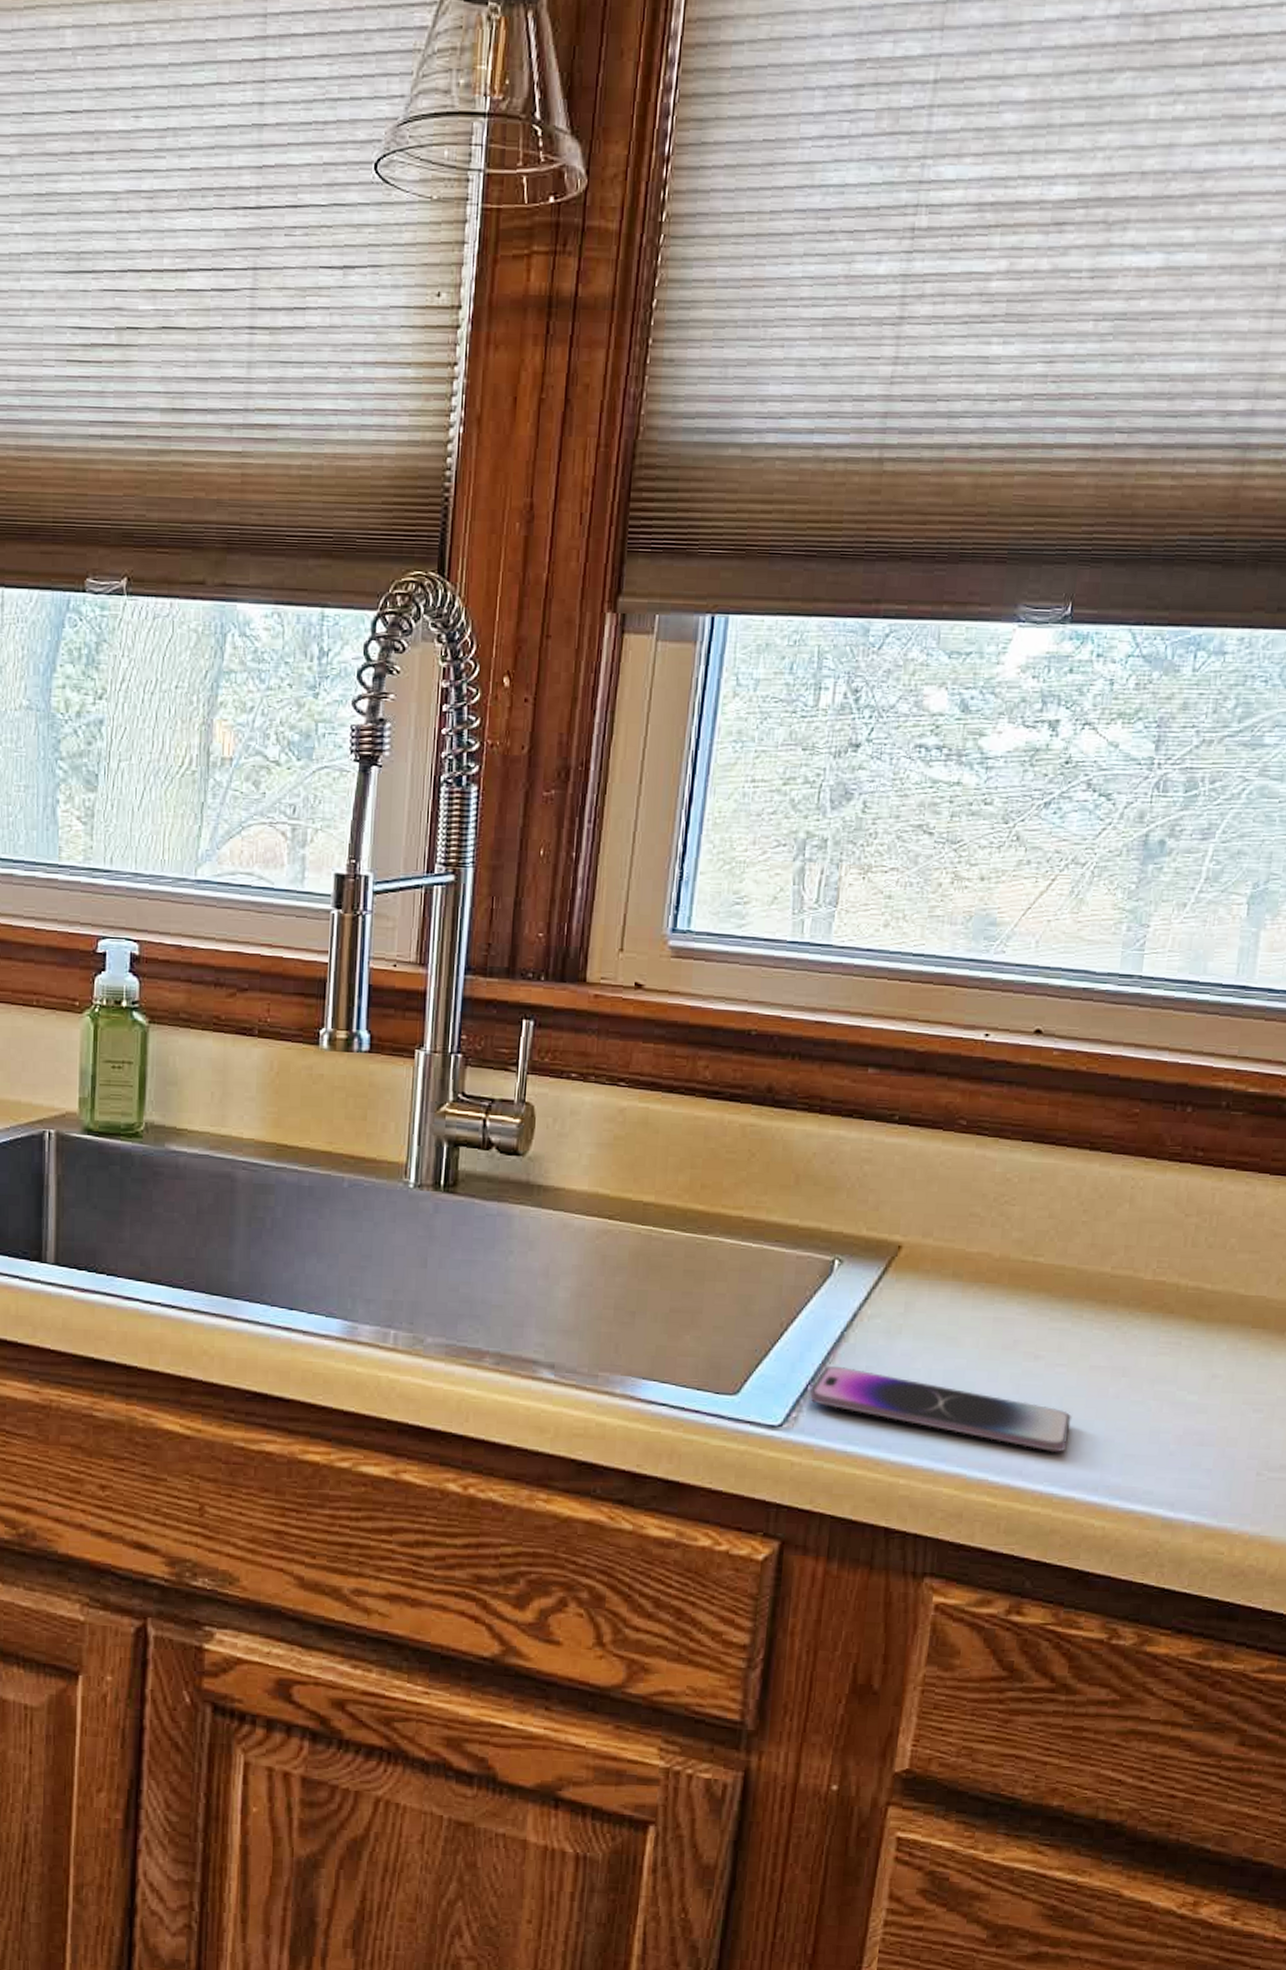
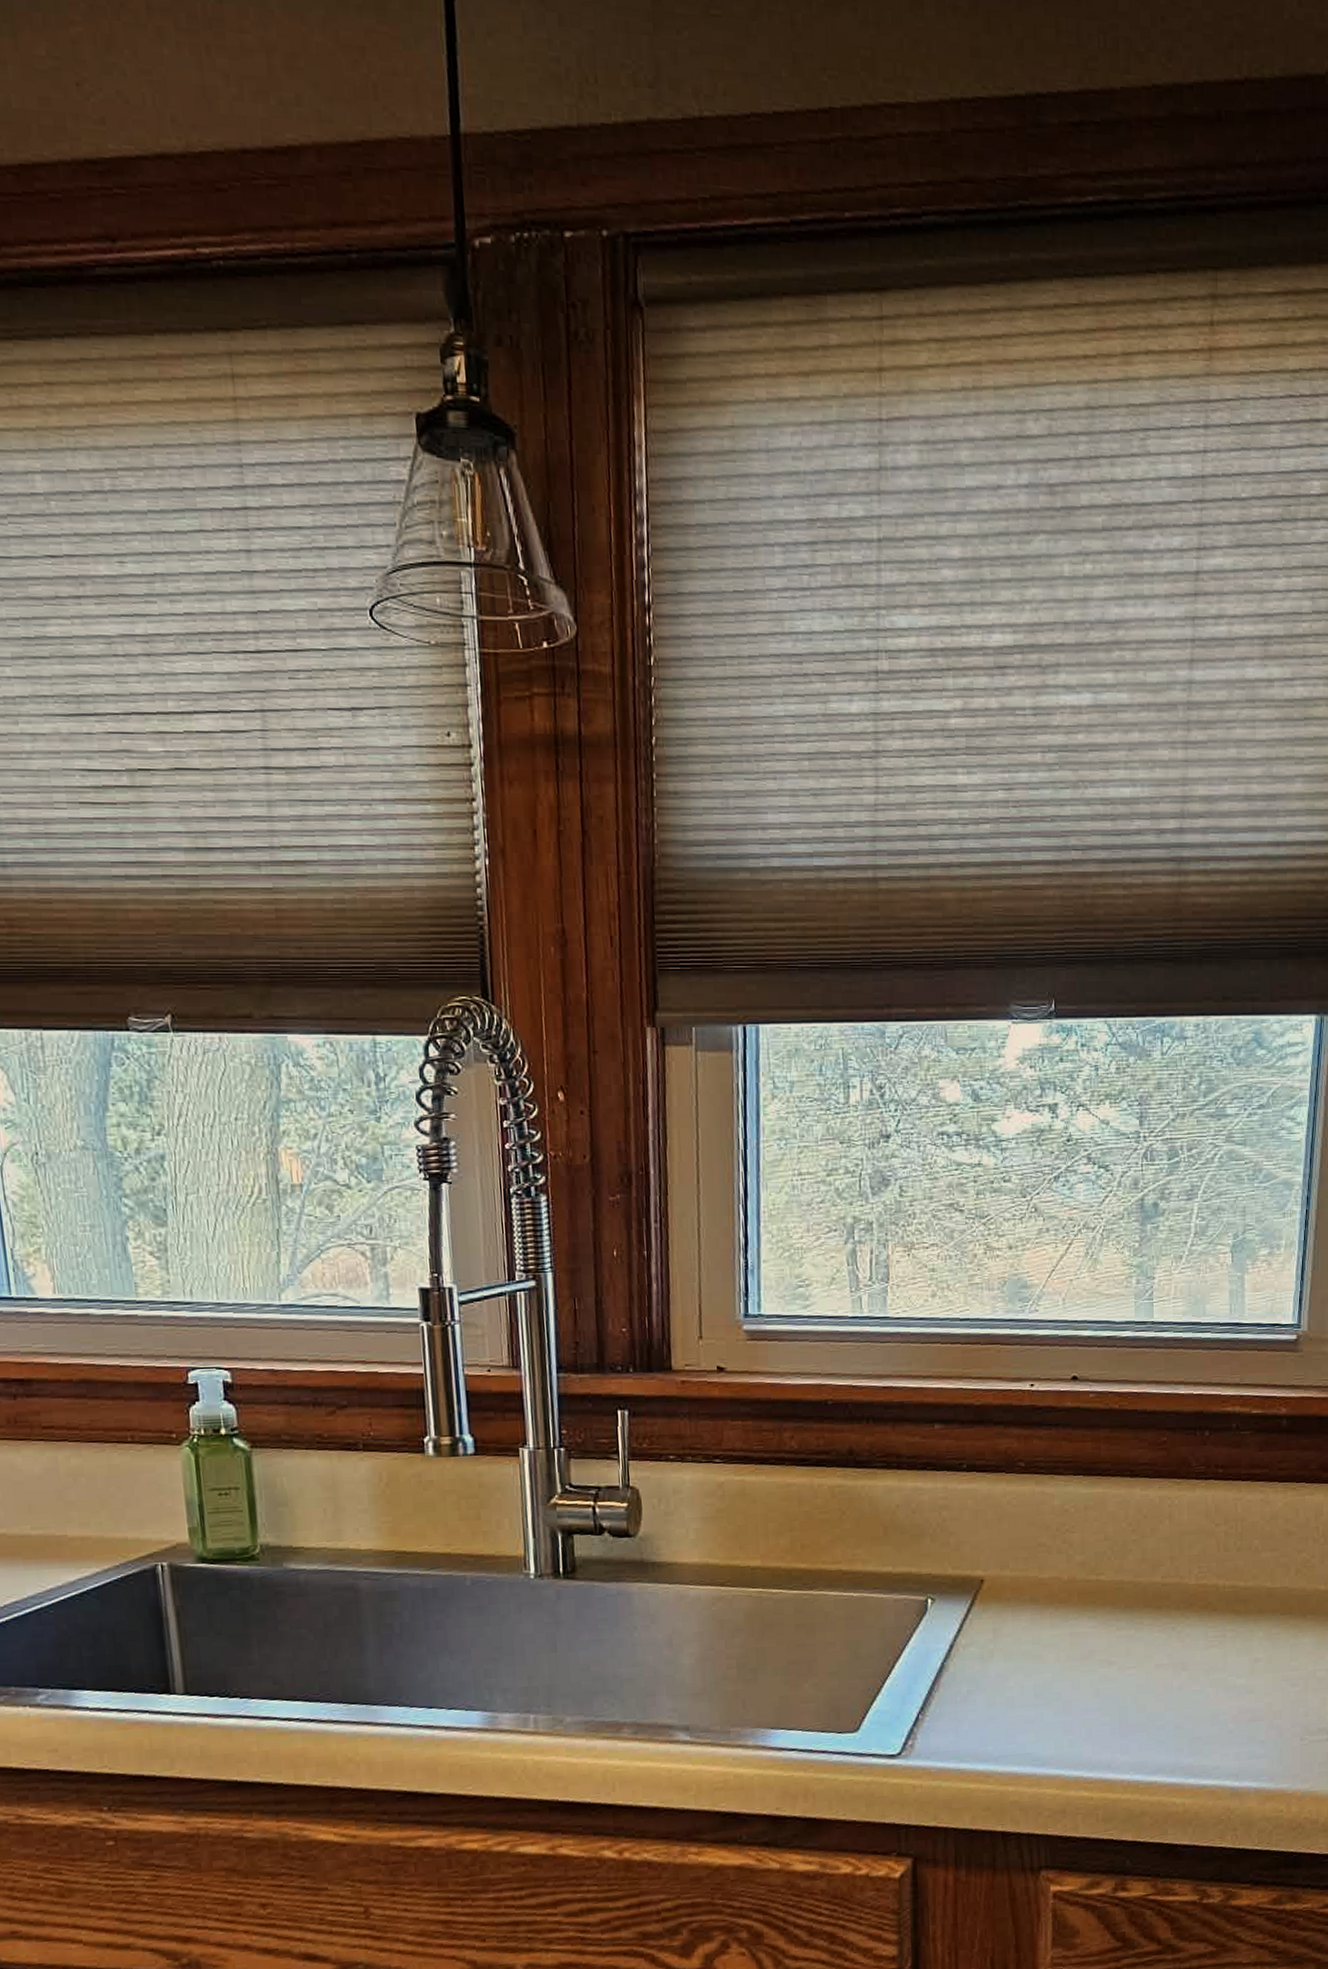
smartphone: present [809,1365,1073,1452] -> none [921,1693,1146,1744]

